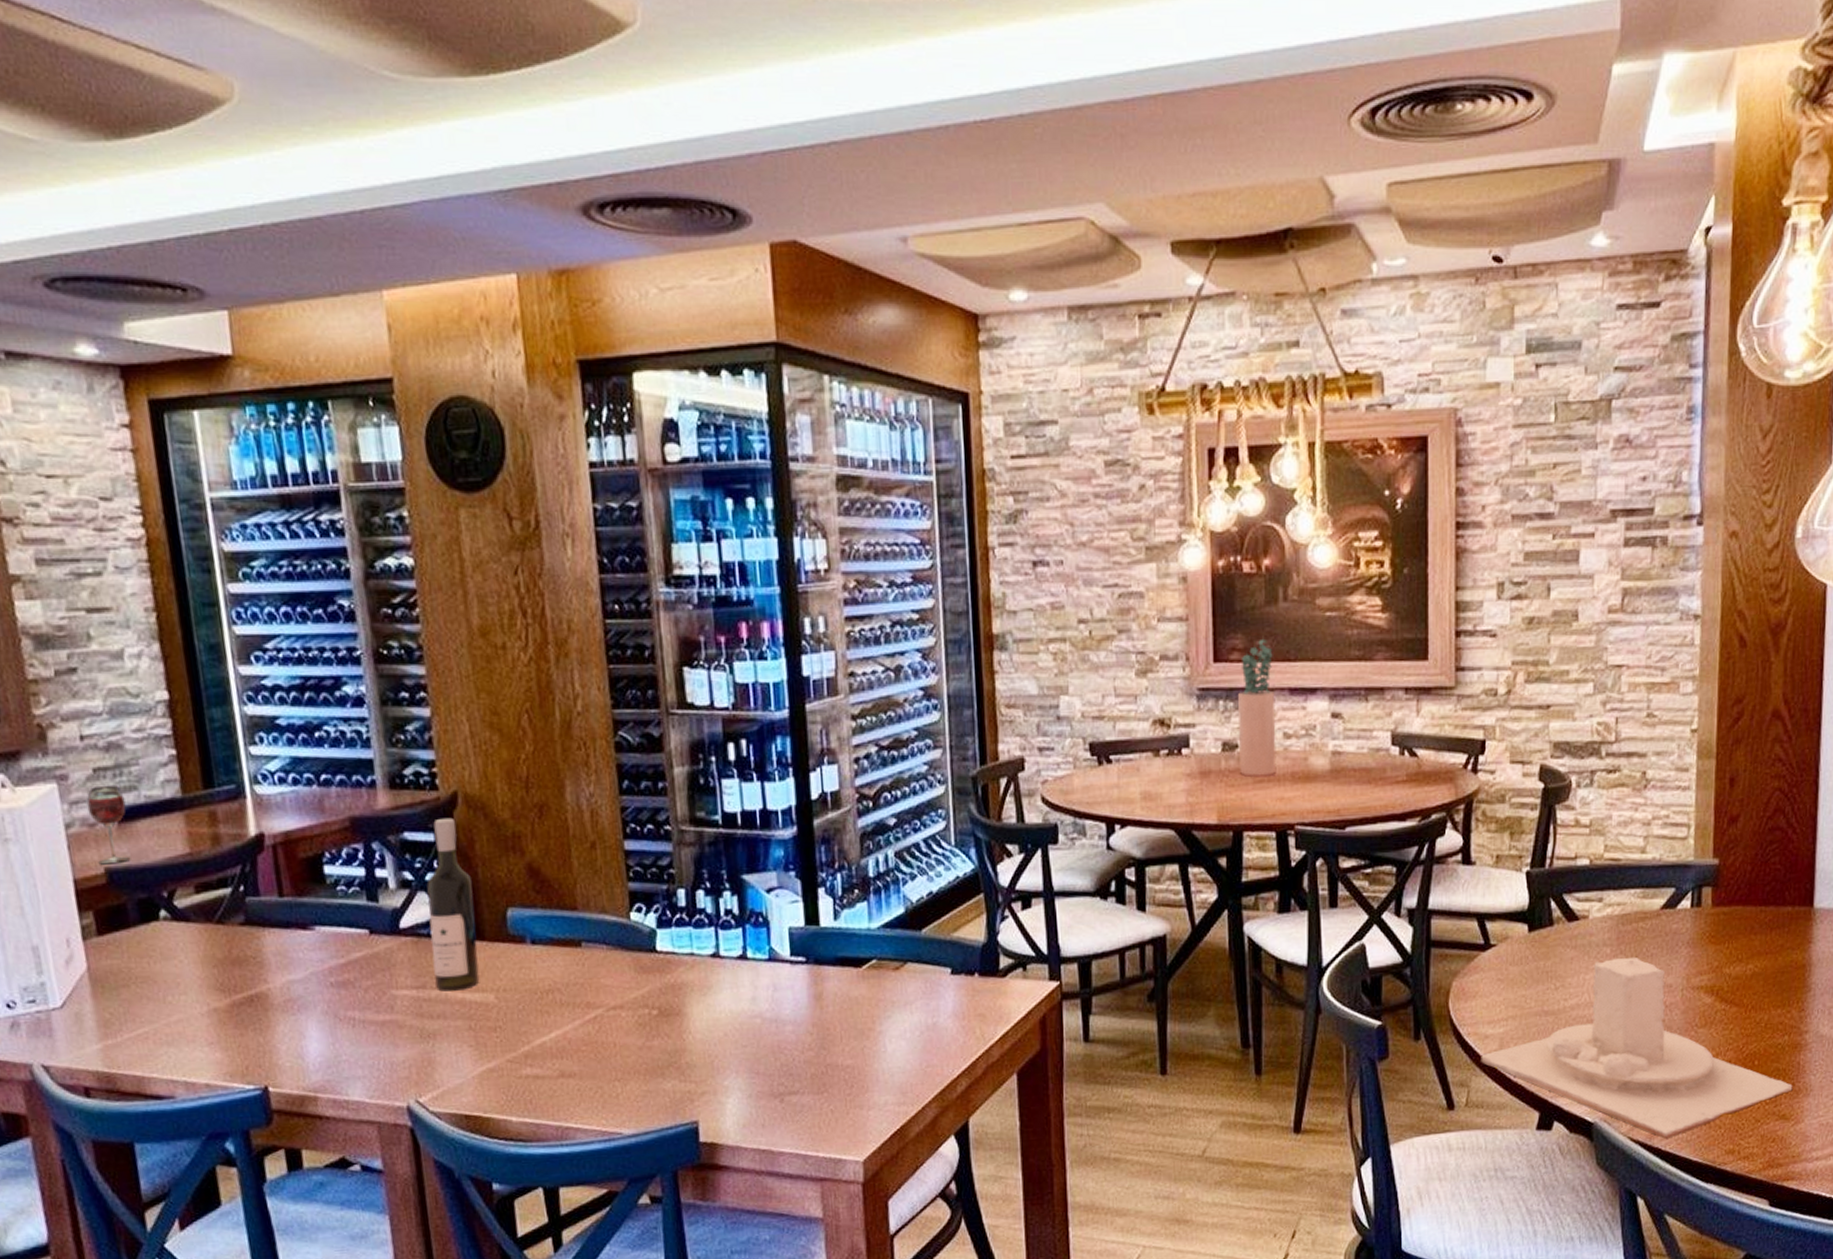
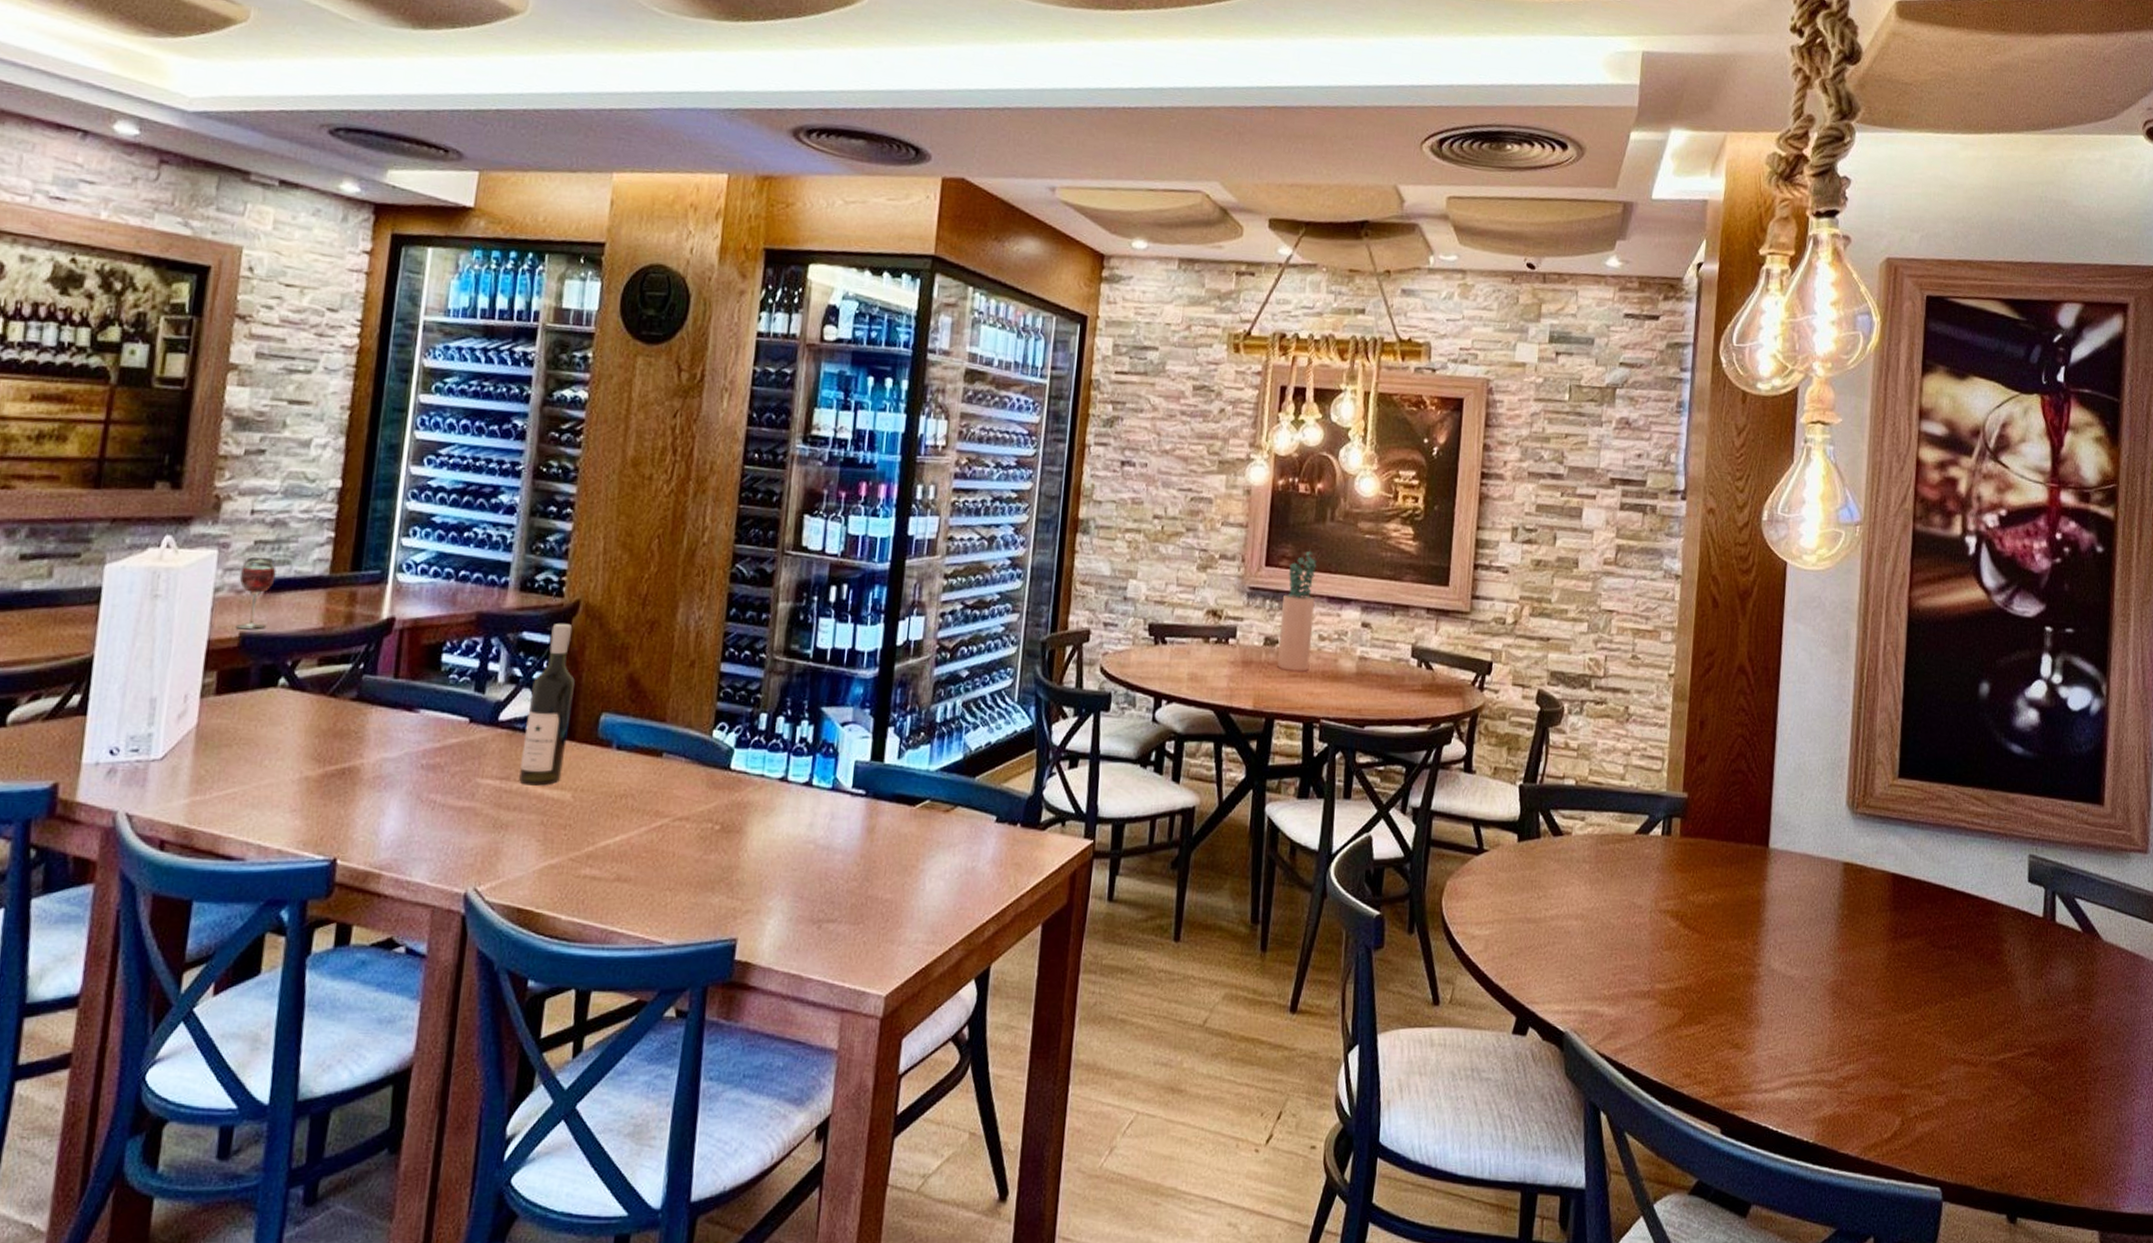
candle: present [1481,957,1793,1139] -> none [1466,875,1746,1056]

